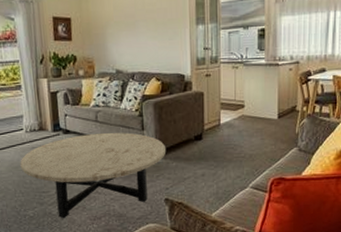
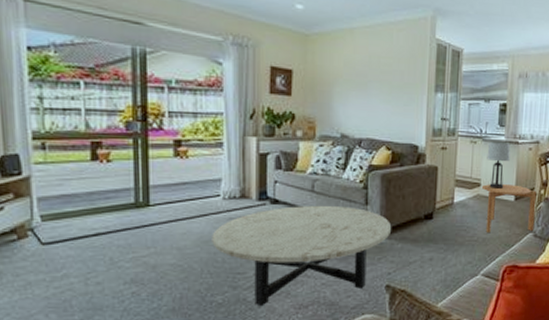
side table: none [245,104,299,150] -> present [481,184,537,233]
lamp: none [249,65,271,109] -> present [487,142,511,189]

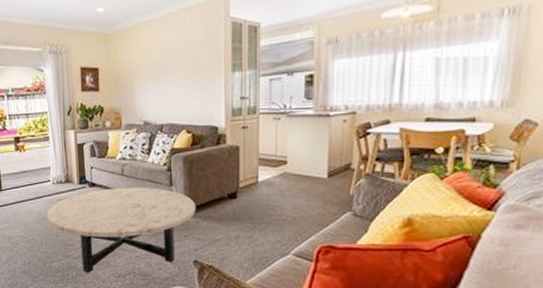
side table: present [481,184,537,233] -> none [288,160,355,212]
lamp: present [487,142,511,189] -> none [293,116,320,166]

